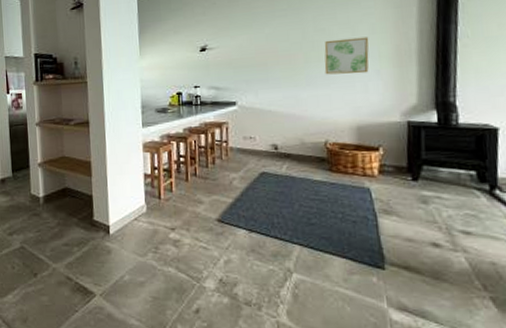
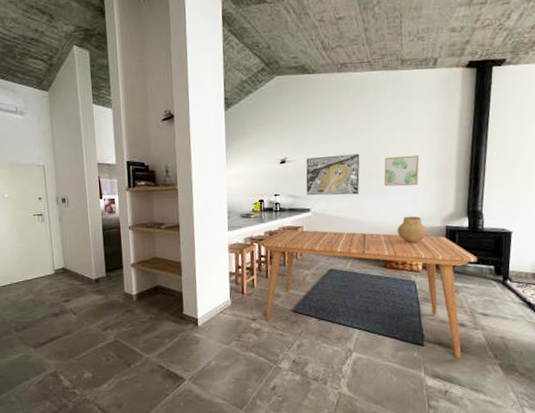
dining table: none [177,125,452,288] -> present [259,229,477,359]
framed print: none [230,37,295,87] -> present [306,154,360,196]
ceramic pot: none [343,109,384,141] -> present [397,215,428,243]

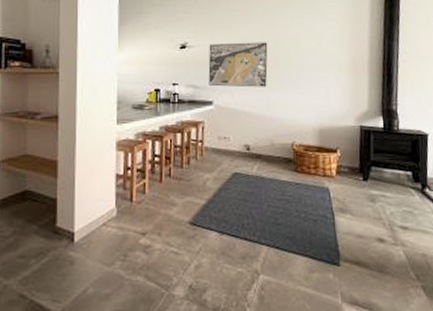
dining table: present [259,229,477,359] -> none [153,124,394,281]
wall art: present [383,155,420,187] -> none [293,46,331,80]
ceramic pot: present [397,215,428,243] -> none [308,113,341,143]

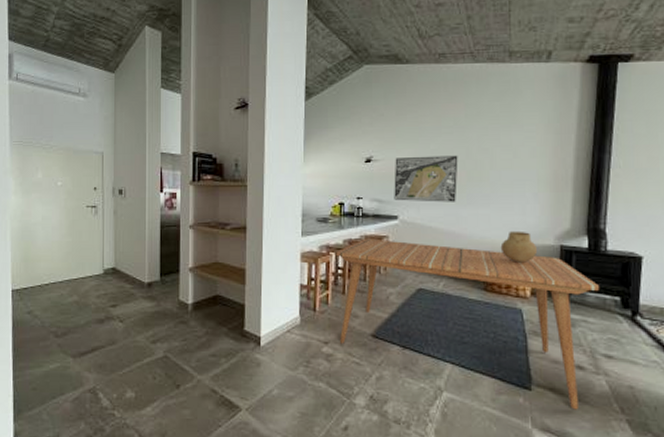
dining table: none [153,124,394,281] -> present [336,238,599,410]
ceramic pot: none [308,113,341,143] -> present [500,230,538,262]

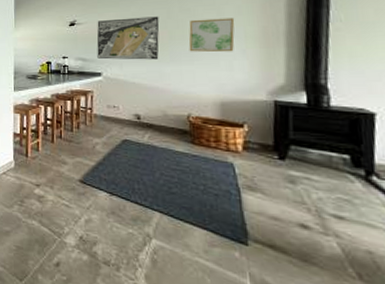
dining table: present [336,238,599,410] -> none [45,93,323,271]
wall art: none [485,160,529,196] -> present [188,17,235,52]
ceramic pot: present [500,230,538,262] -> none [207,86,249,117]

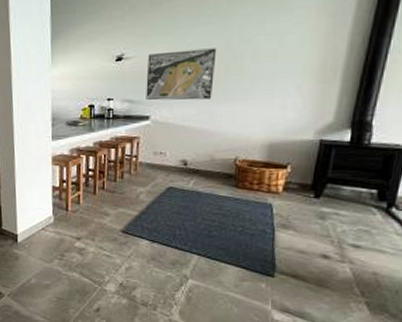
wall art: present [188,17,235,52] -> none [244,49,296,90]

